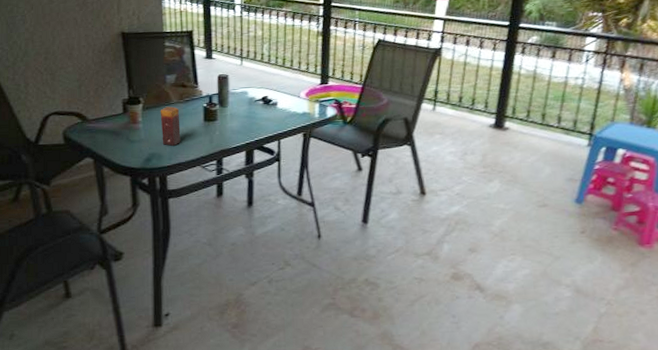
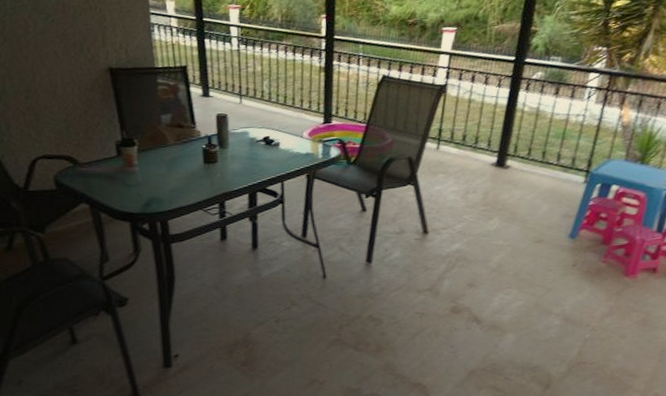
candle: present [160,106,181,146] -> none [156,148,181,190]

